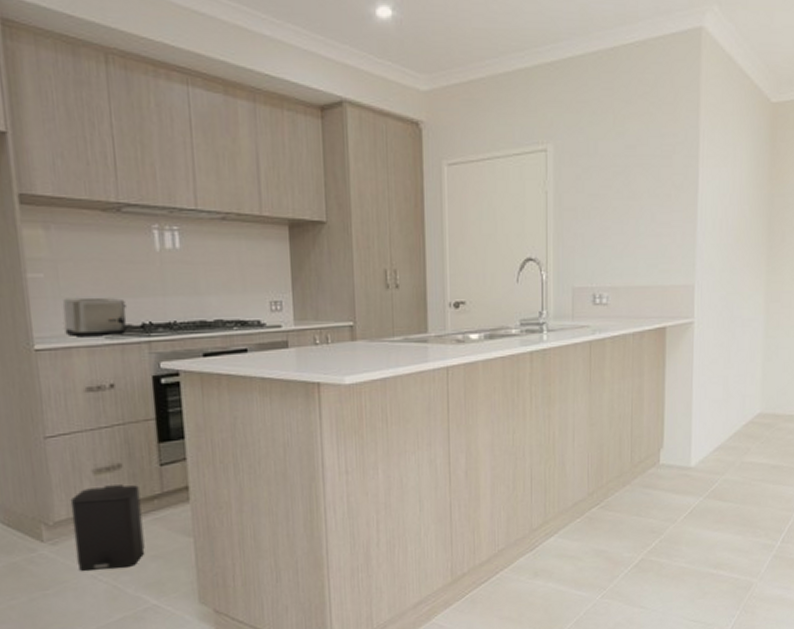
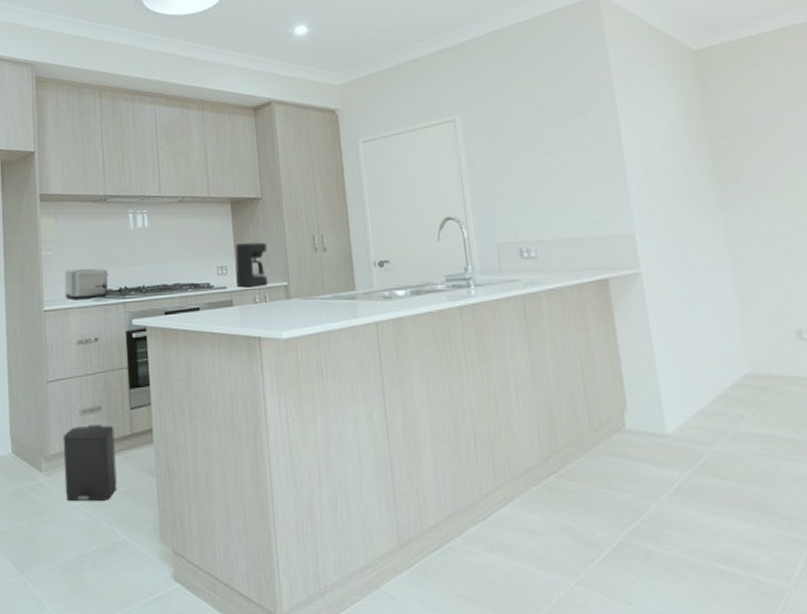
coffee maker: none [292,275,331,327] -> present [235,242,268,288]

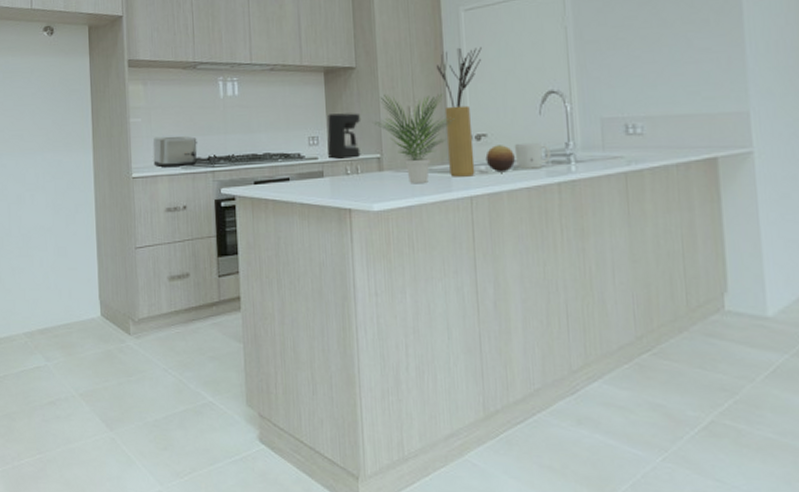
pedal bin: present [63,425,117,501] -> none [151,291,205,364]
potted plant: none [278,222,358,311] -> present [372,93,454,184]
vase: none [339,177,381,303] -> present [437,47,482,177]
fruit: none [388,271,417,298] -> present [485,145,515,173]
mug: none [415,267,451,294] -> present [514,142,551,169]

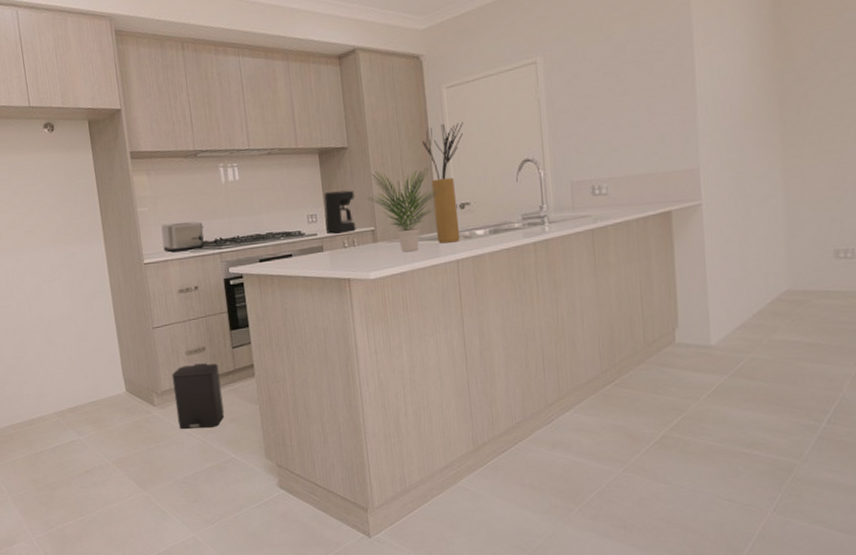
pedal bin: none [151,291,205,364] -> present [171,363,225,429]
fruit: present [485,145,515,173] -> none [469,211,495,237]
mug: present [514,142,551,169] -> none [494,207,527,232]

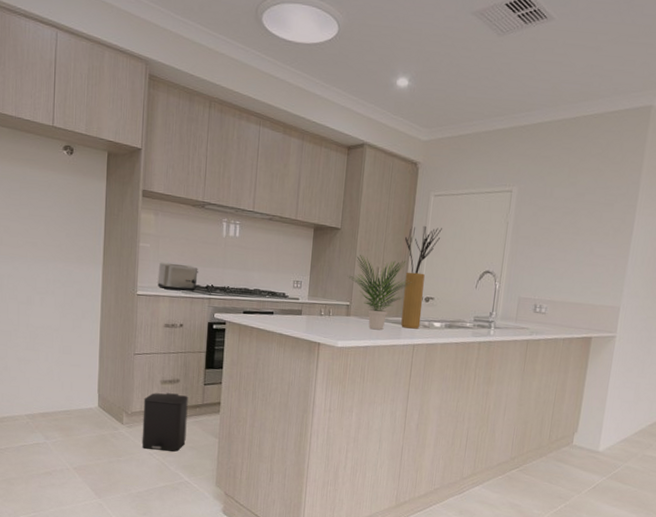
coffee maker: present [324,190,356,234] -> none [308,264,338,303]

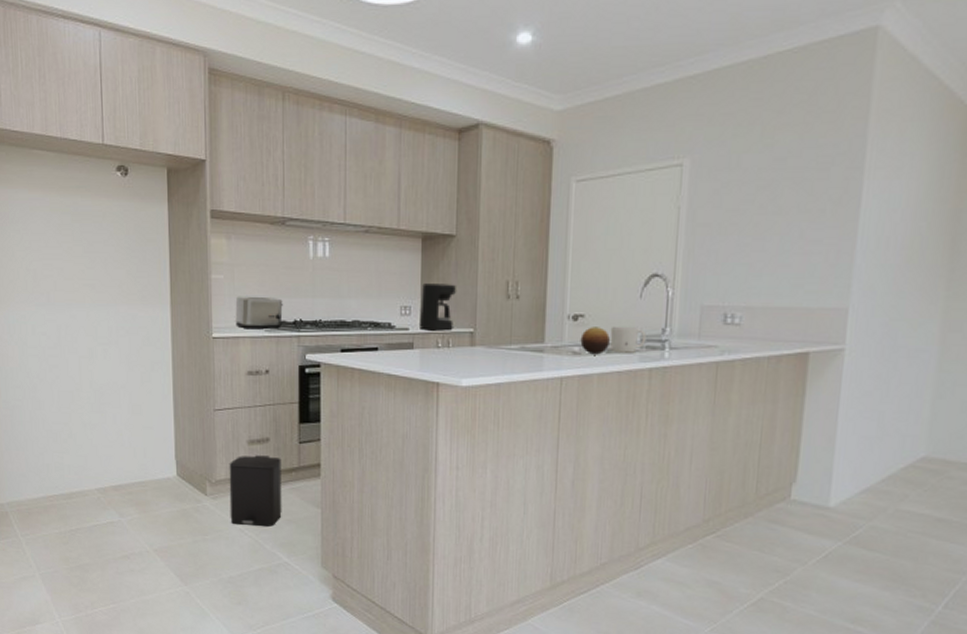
coffee maker: none [308,264,338,303] -> present [420,283,456,331]
potted plant: present [347,255,412,330] -> none [468,267,553,362]
vase: present [401,225,442,329] -> none [541,221,590,357]
fruit: none [429,307,452,329] -> present [580,327,610,355]
mug: none [451,308,478,329] -> present [610,326,646,353]

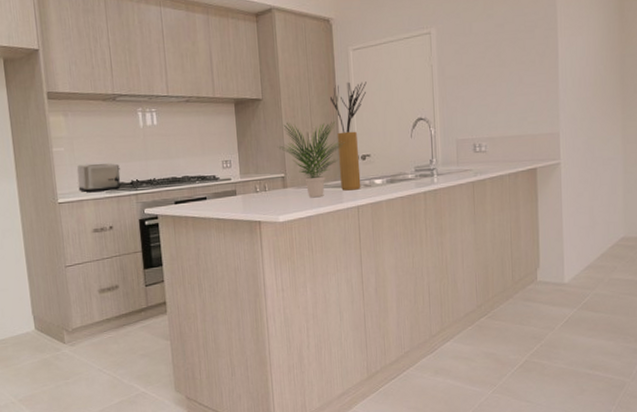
pedal bin: present [229,455,282,526] -> none [83,301,136,365]
coffee maker: present [420,283,456,331] -> none [238,139,268,179]
potted plant: none [468,267,553,362] -> present [277,121,345,198]
vase: none [541,221,590,357] -> present [330,82,366,191]
fruit: present [580,327,610,355] -> none [369,163,392,186]
mug: present [610,326,646,353] -> none [391,160,419,182]

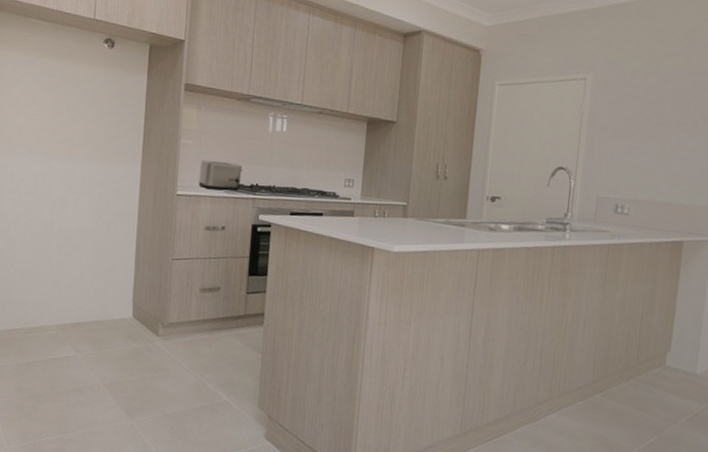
potted plant: present [277,121,345,198] -> none [403,150,475,233]
vase: present [330,82,366,191] -> none [464,117,509,232]

